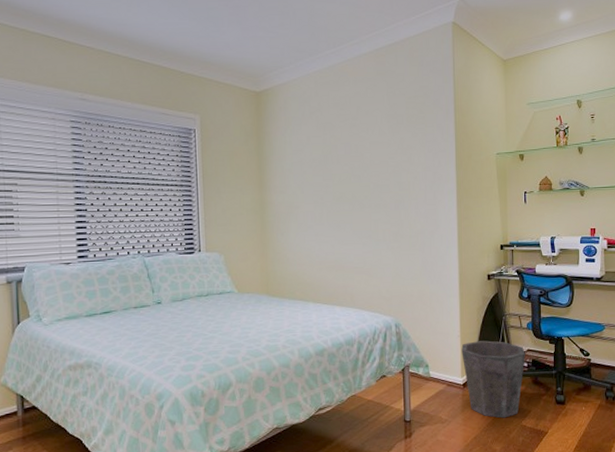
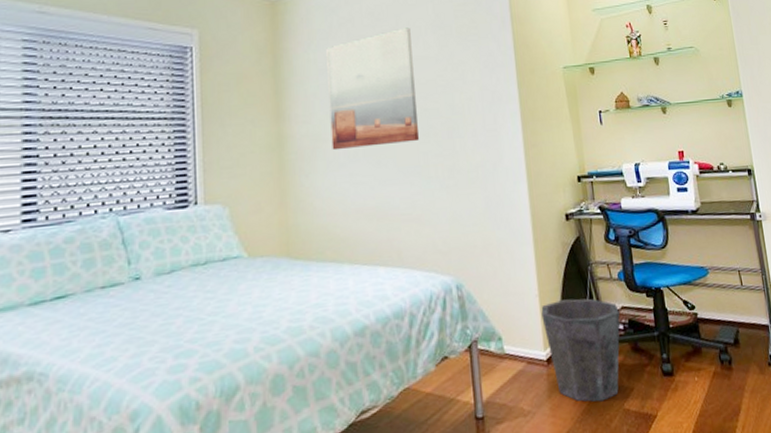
wall art: none [299,116,372,215] -> present [326,27,420,151]

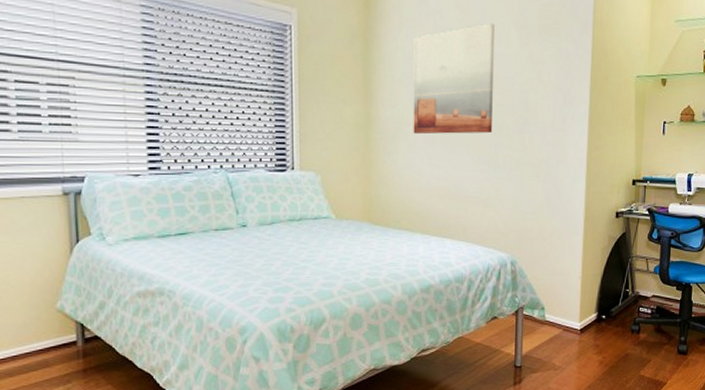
waste bin: present [541,298,620,402] -> none [581,284,650,367]

